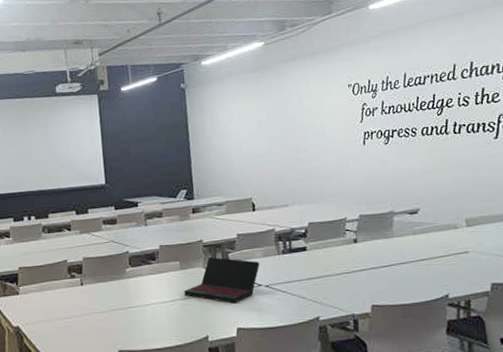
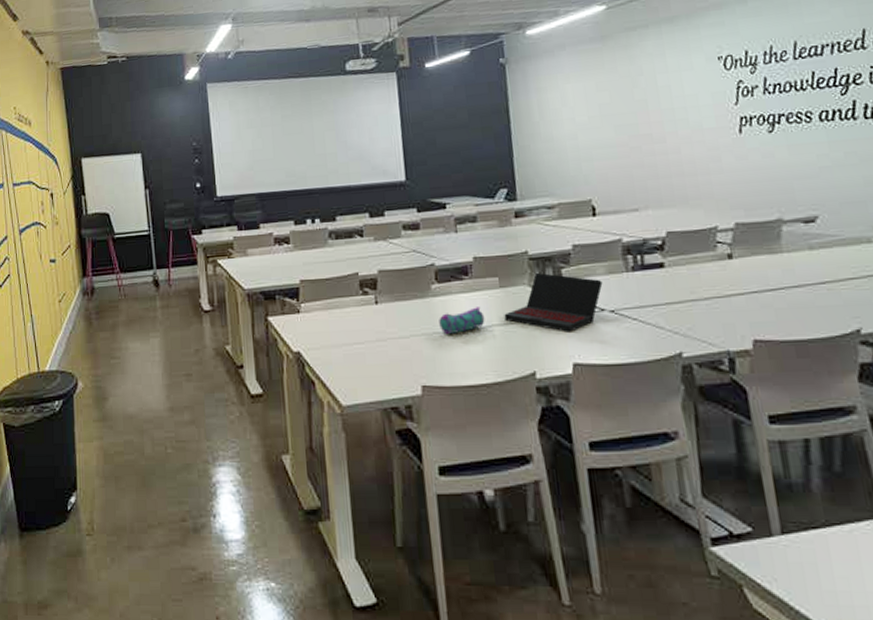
pencil case: none [132,285,169,309] -> present [439,307,485,335]

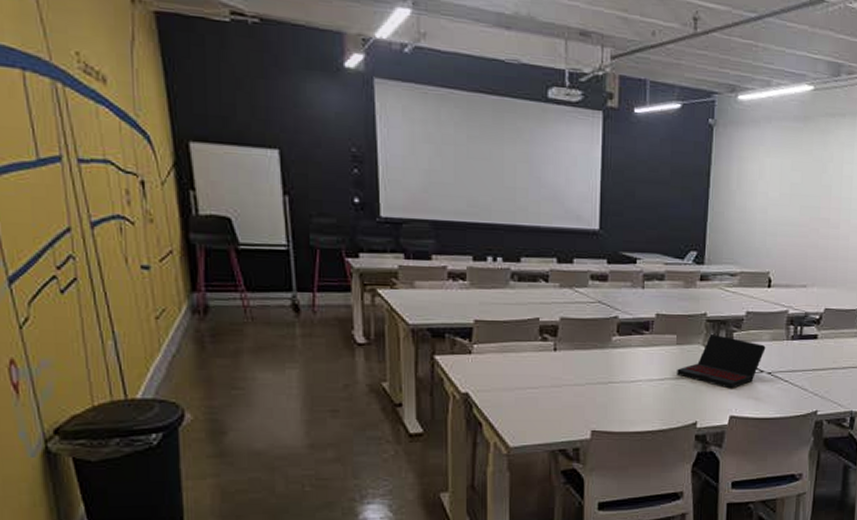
pencil case: present [439,307,485,335] -> none [615,361,659,385]

